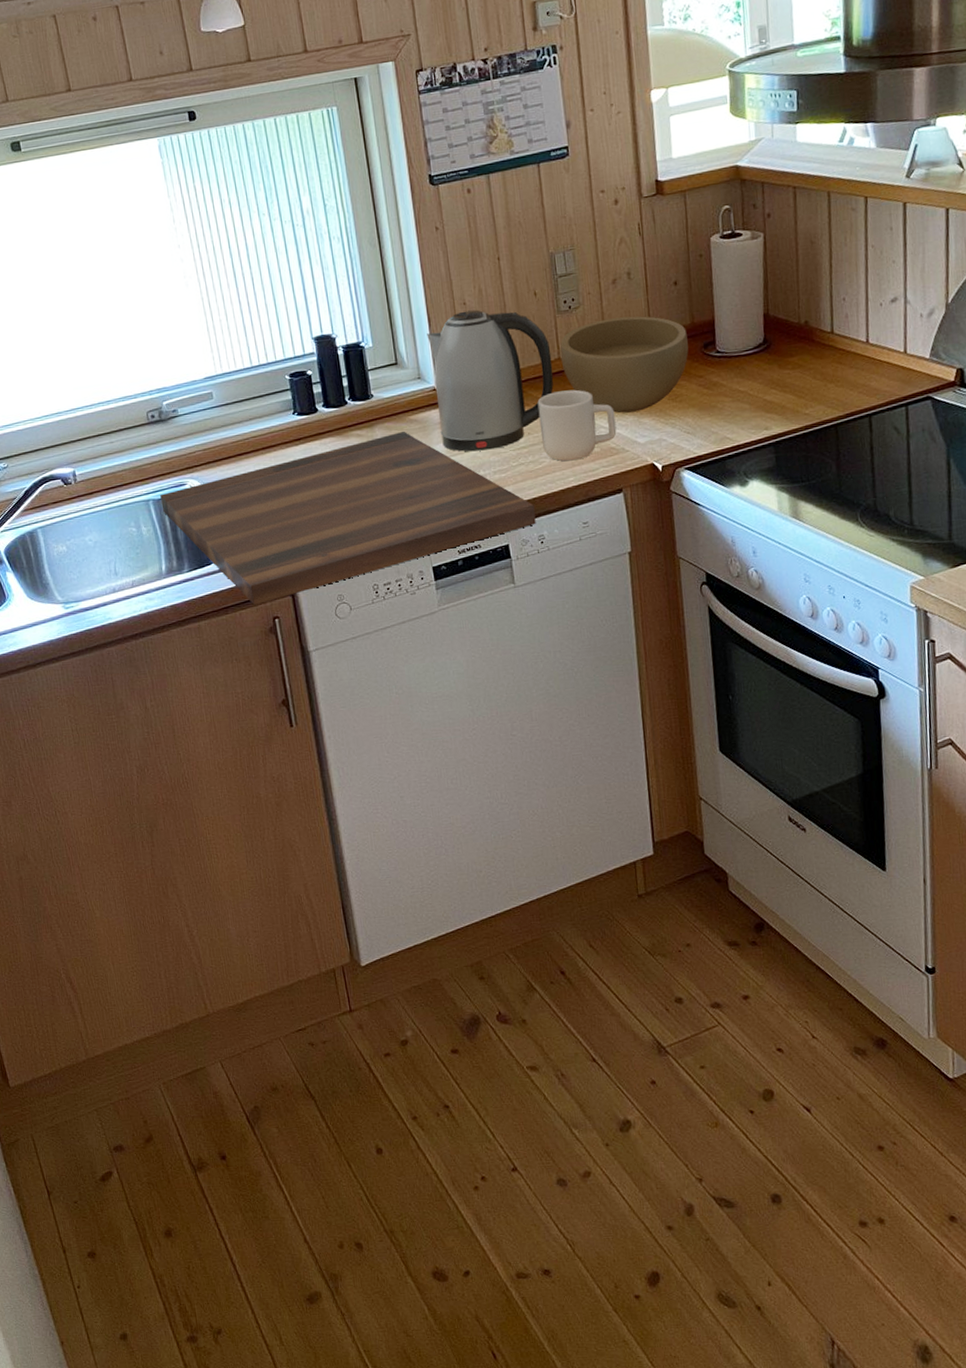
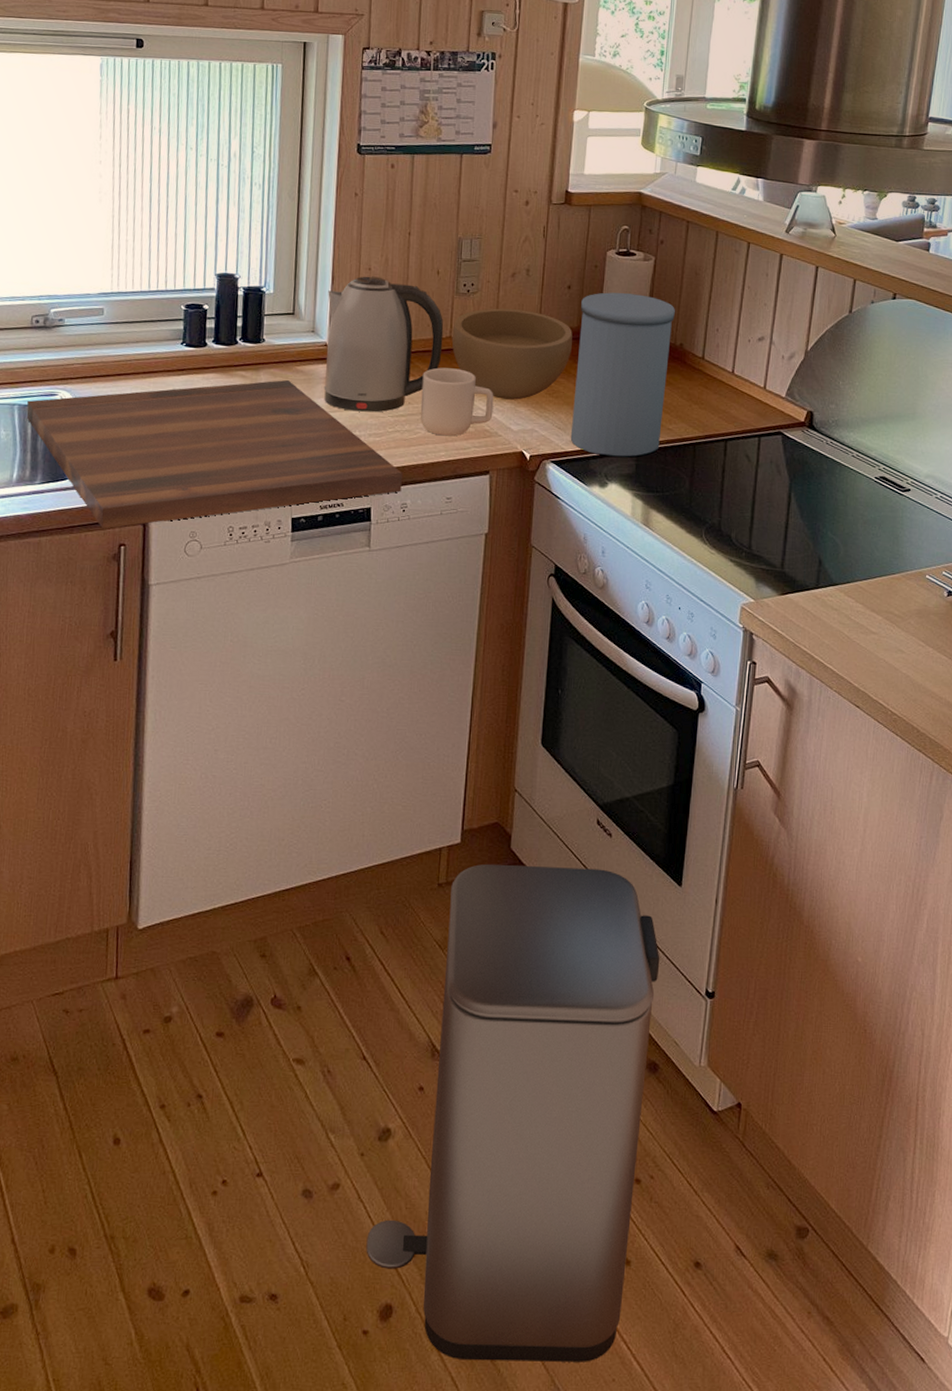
pedal bin: none [624,863,882,1315] -> present [366,863,660,1362]
canister: none [691,276,798,454] -> present [571,292,675,459]

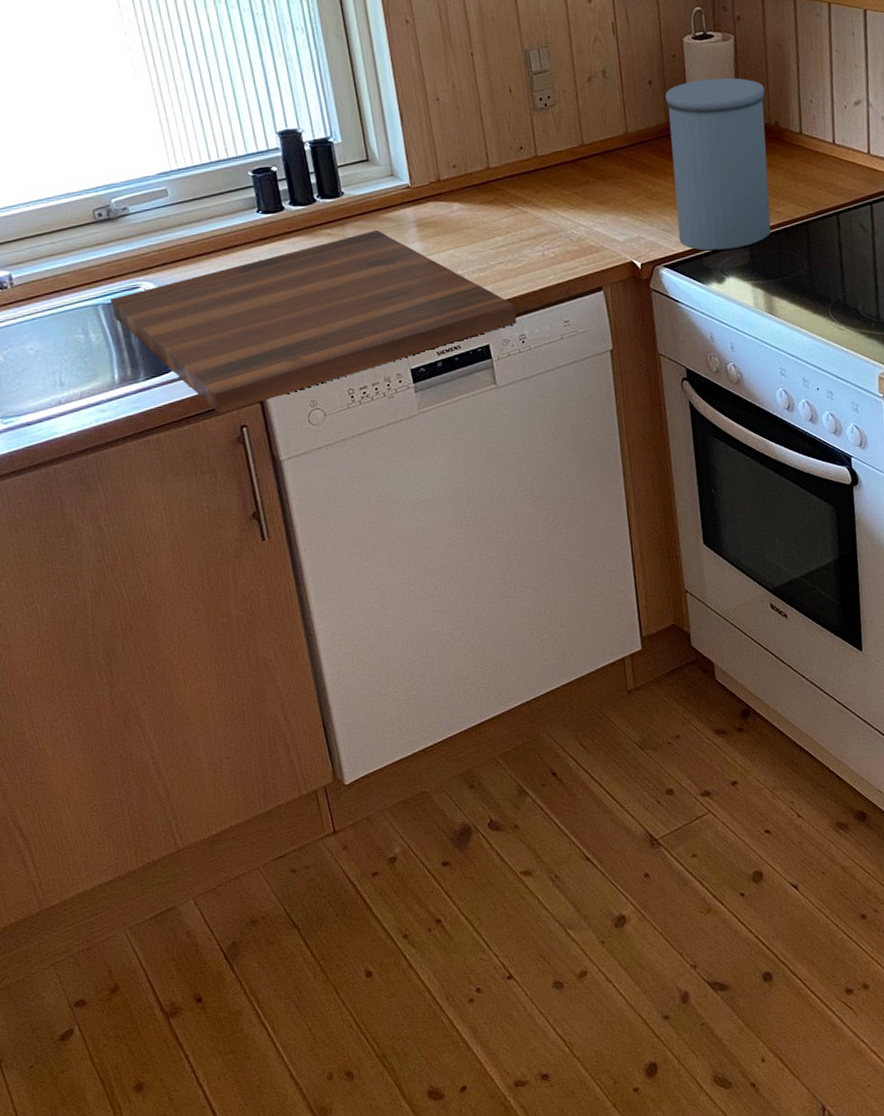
kettle: present [323,276,444,413] -> none [399,105,531,251]
pedal bin: present [366,863,660,1362] -> none [621,648,867,1096]
mug: present [420,367,494,436] -> none [515,187,596,260]
bowl: present [451,308,573,400] -> none [536,114,665,212]

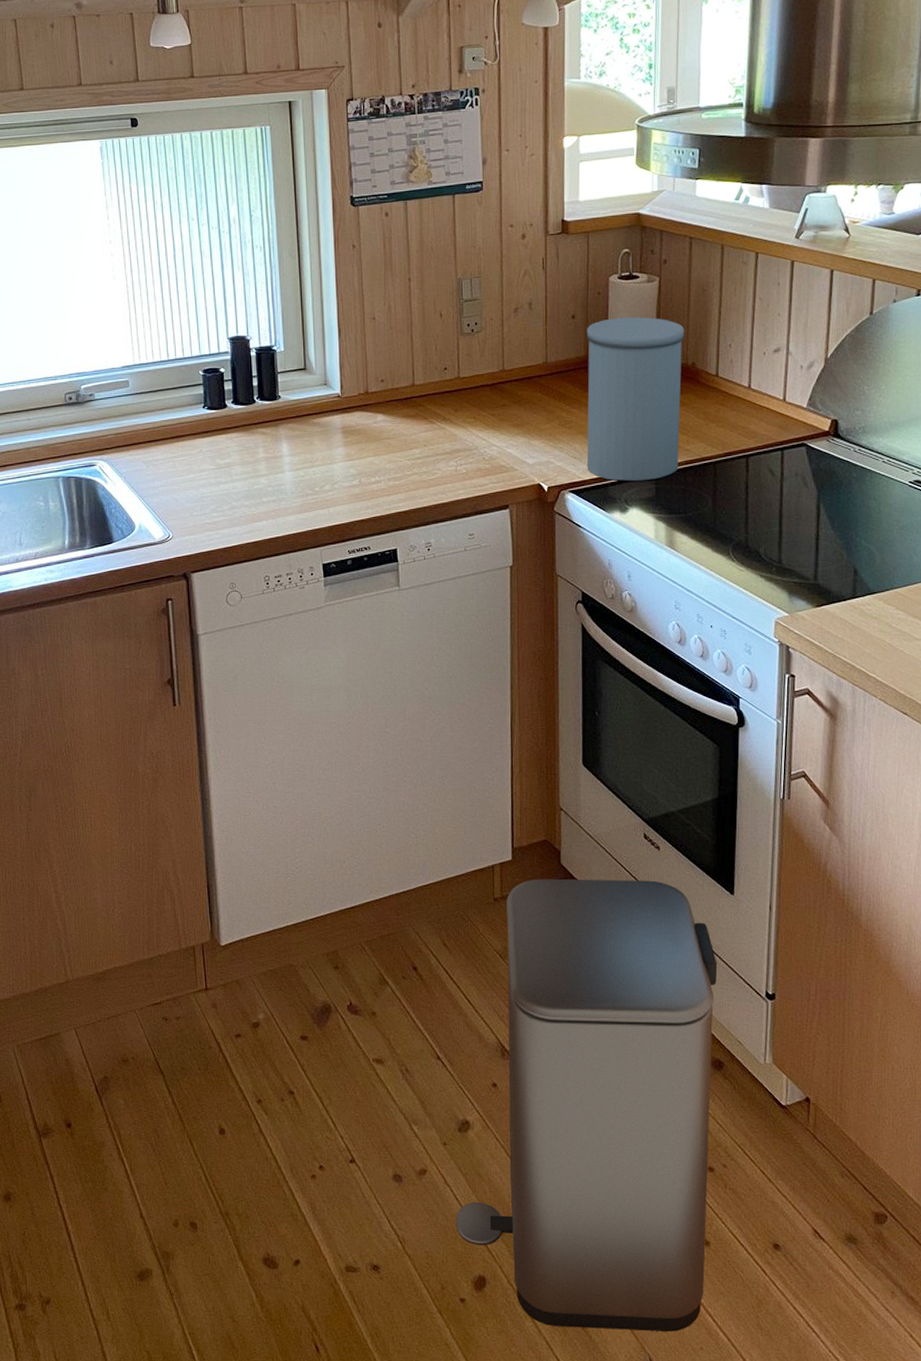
cutting board: present [110,230,517,415] -> none [70,433,425,586]
pedal bin: none [621,648,867,1096] -> present [456,878,718,1332]

